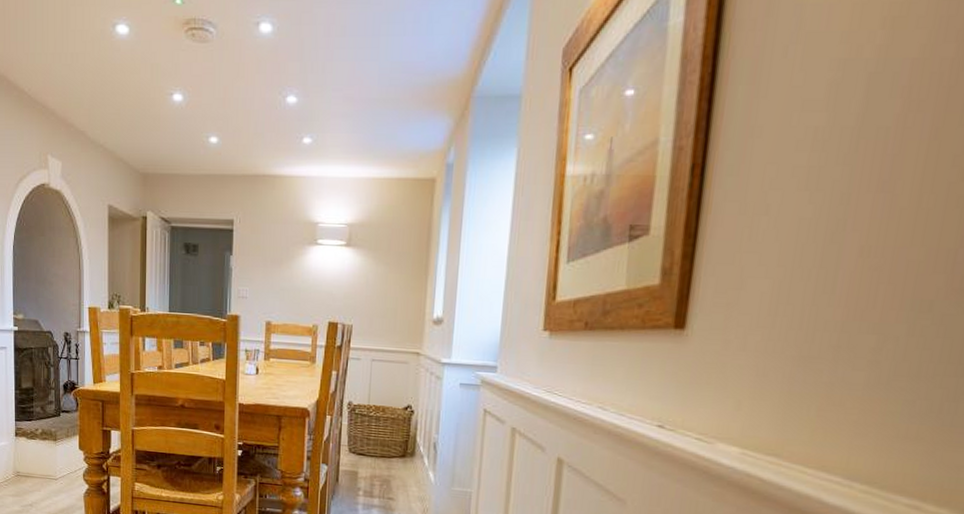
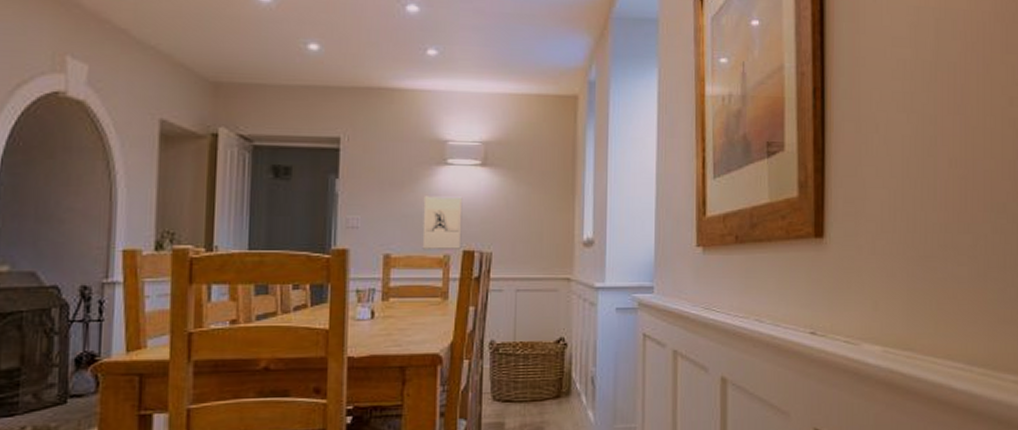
wall sculpture: none [296,272,330,321] -> present [422,196,463,251]

